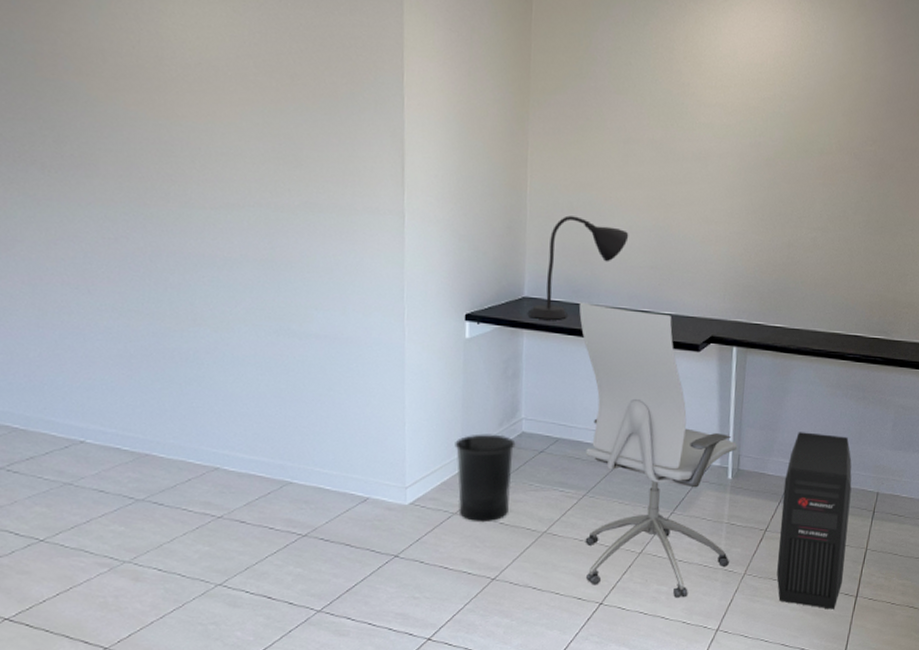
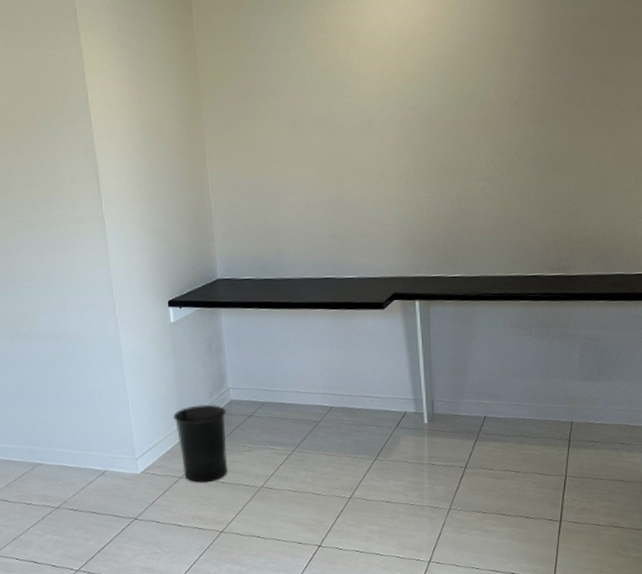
desk lamp: present [527,215,629,320] -> none [222,199,306,298]
office chair: present [578,302,737,598] -> none [267,277,434,536]
computer tower: present [776,432,852,610] -> none [478,372,545,535]

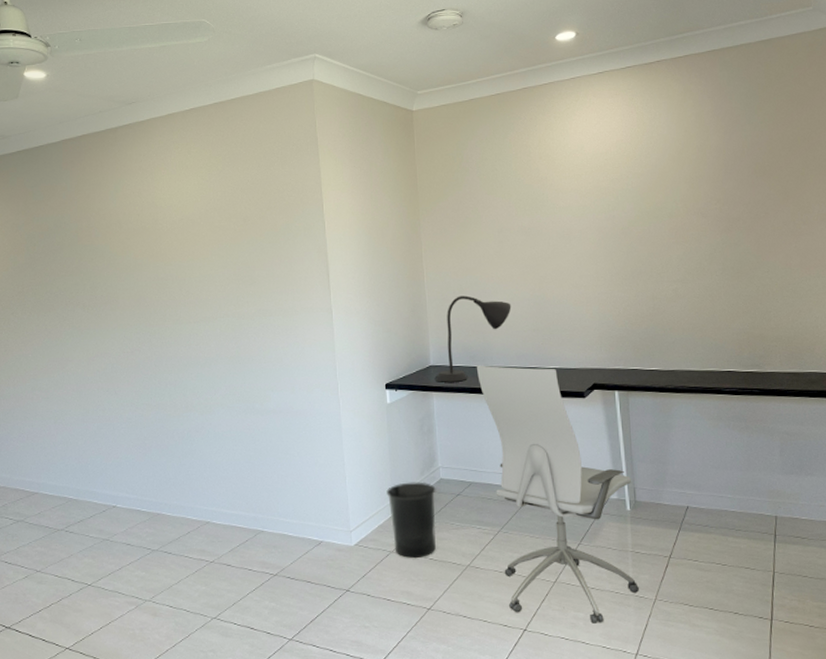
desk lamp: none [222,199,306,298] -> present [434,295,512,382]
office chair: none [267,277,434,536] -> present [476,365,639,624]

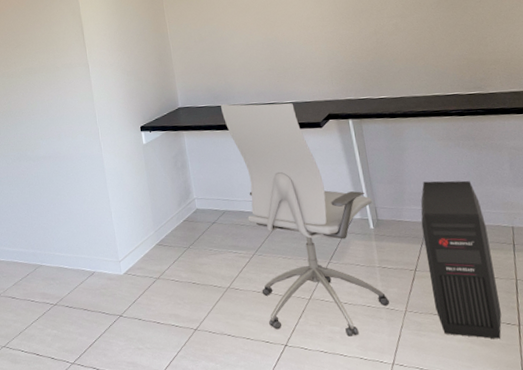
waste bin: present [386,481,436,559] -> none [149,212,198,284]
desk lamp: present [434,295,512,382] -> none [184,43,248,122]
computer tower: none [681,463,754,633] -> present [420,180,502,339]

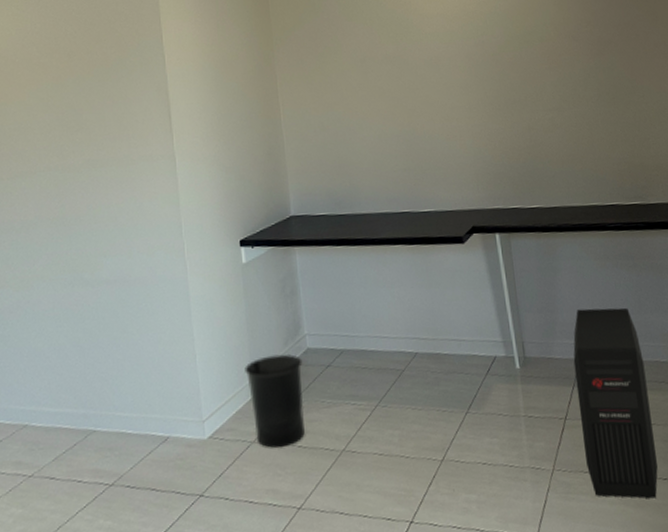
waste bin: none [149,212,198,284] -> present [245,353,305,448]
office chair: present [220,103,389,337] -> none [342,212,535,506]

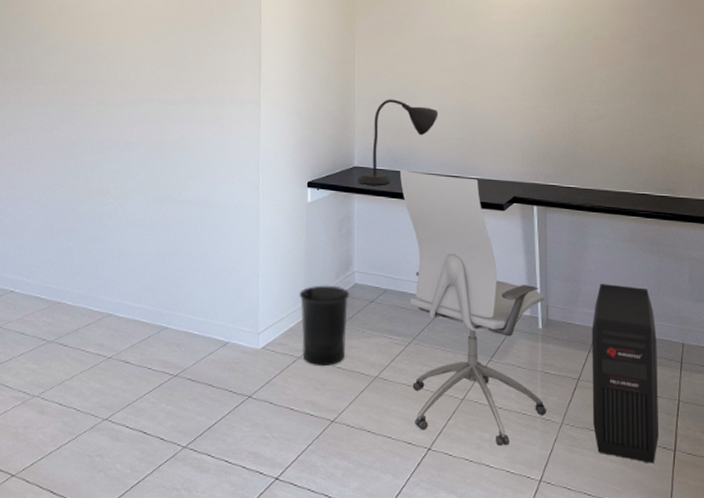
desk lamp: none [296,134,379,235] -> present [357,99,439,185]
office chair: none [342,212,535,506] -> present [399,170,546,446]

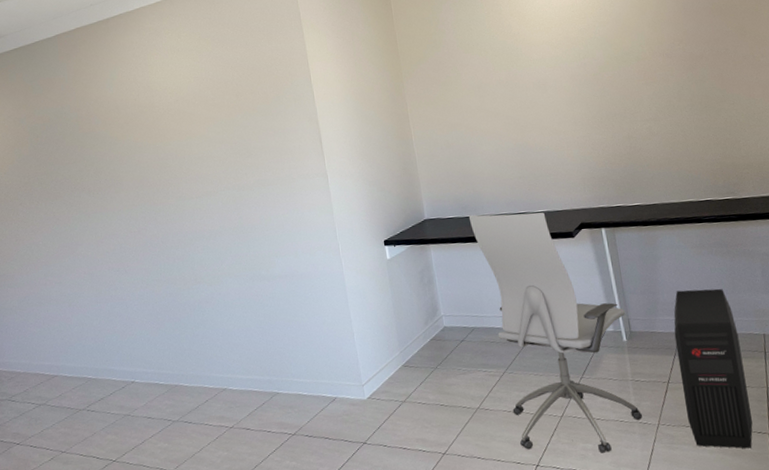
waste bin: present [299,285,350,367] -> none [394,331,446,406]
desk lamp: present [357,99,439,185] -> none [430,150,497,235]

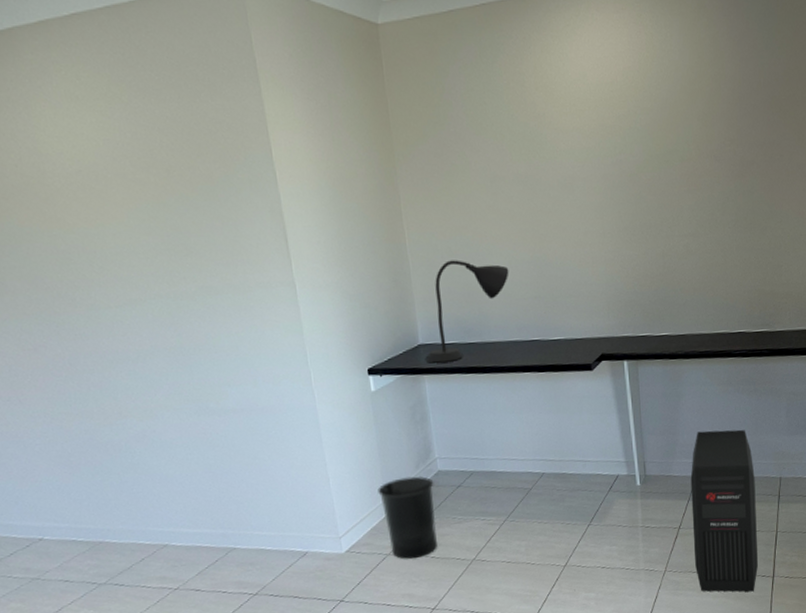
waste bin: none [394,331,446,406] -> present [378,475,437,559]
desk lamp: none [430,150,497,235] -> present [425,260,509,364]
office chair: present [468,212,642,453] -> none [472,340,649,602]

